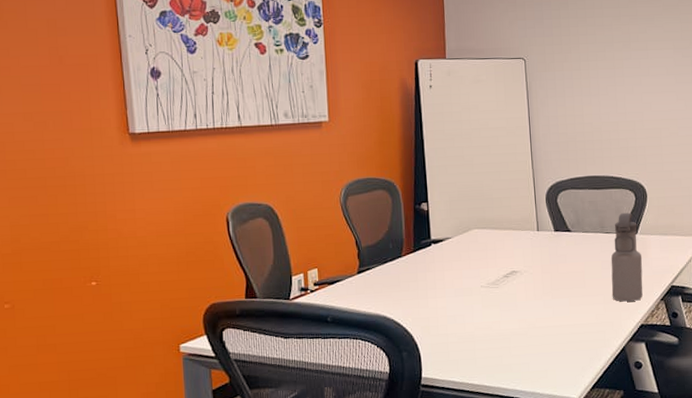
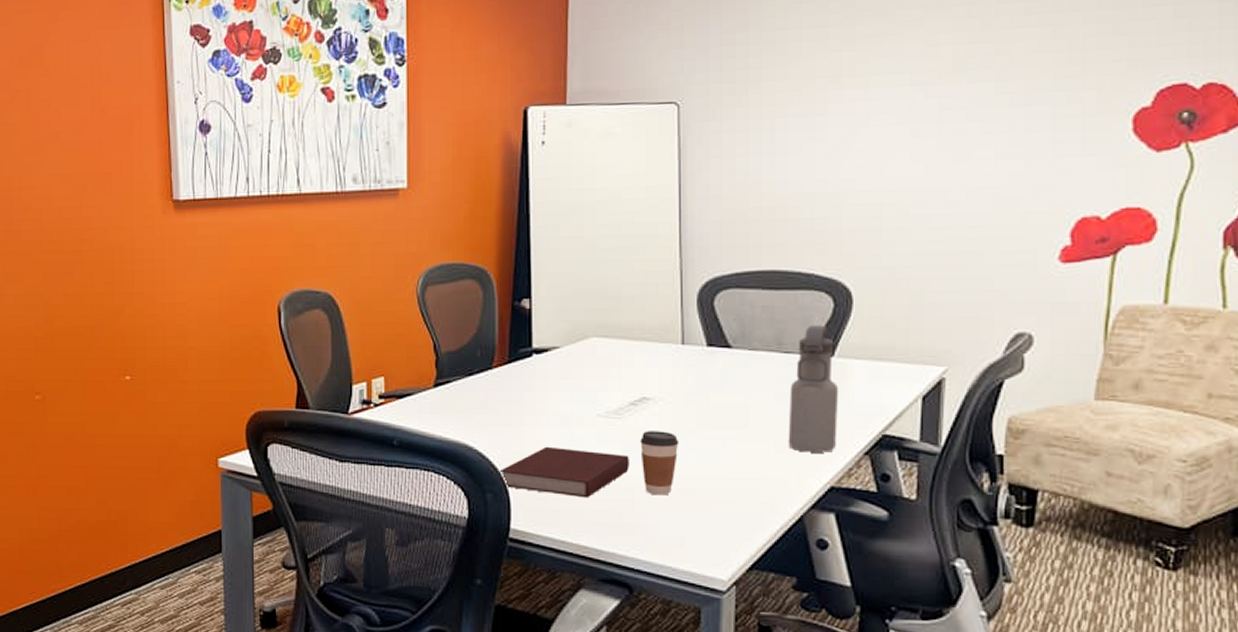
notebook: none [412,312,506,349] -> present [501,446,629,498]
coffee cup: none [512,294,540,342] -> present [640,431,679,496]

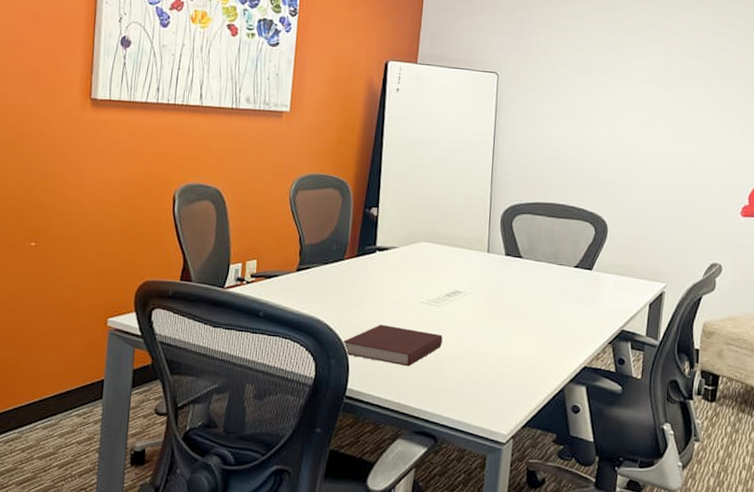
coffee cup: present [640,431,679,496] -> none [451,317,480,367]
water bottle: present [788,325,839,453] -> none [557,246,595,341]

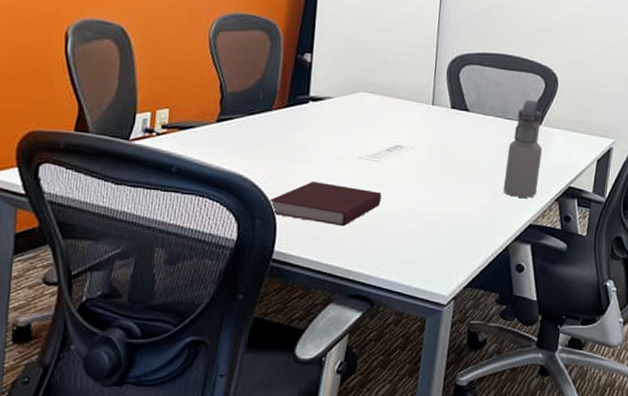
water bottle: none [557,246,595,341] -> present [503,100,543,198]

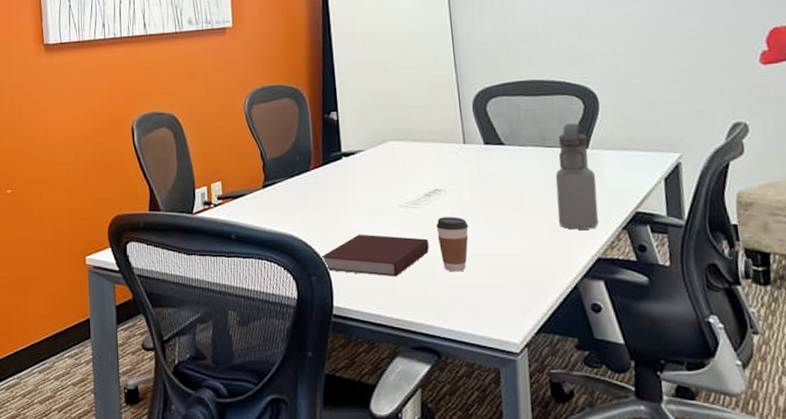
coffee cup: none [390,173,423,227] -> present [436,217,469,272]

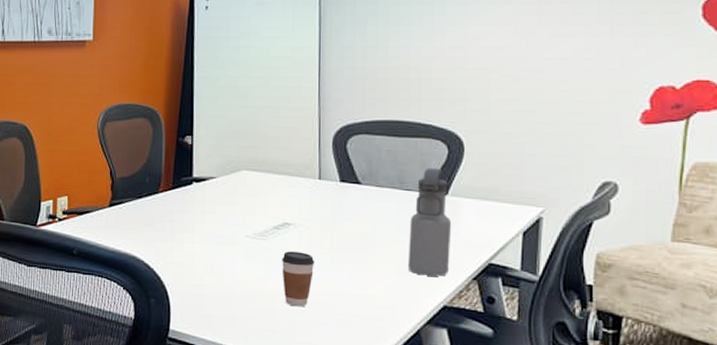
notebook: present [322,234,429,277] -> none [163,260,272,307]

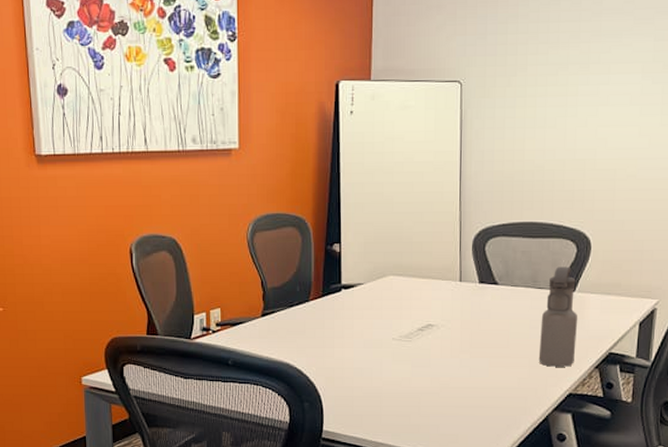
coffee cup: present [282,251,315,307] -> none [426,351,456,402]

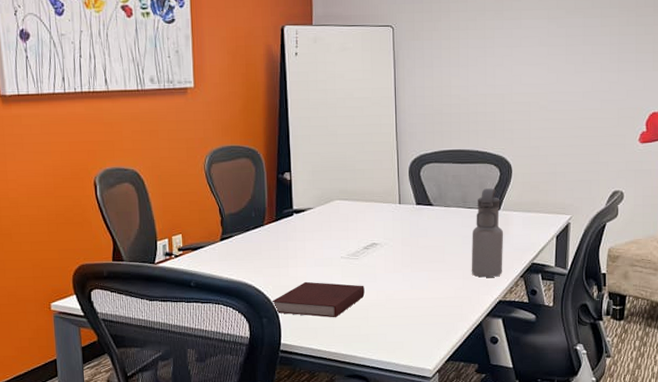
notebook: none [315,364,417,405] -> present [272,281,365,318]

